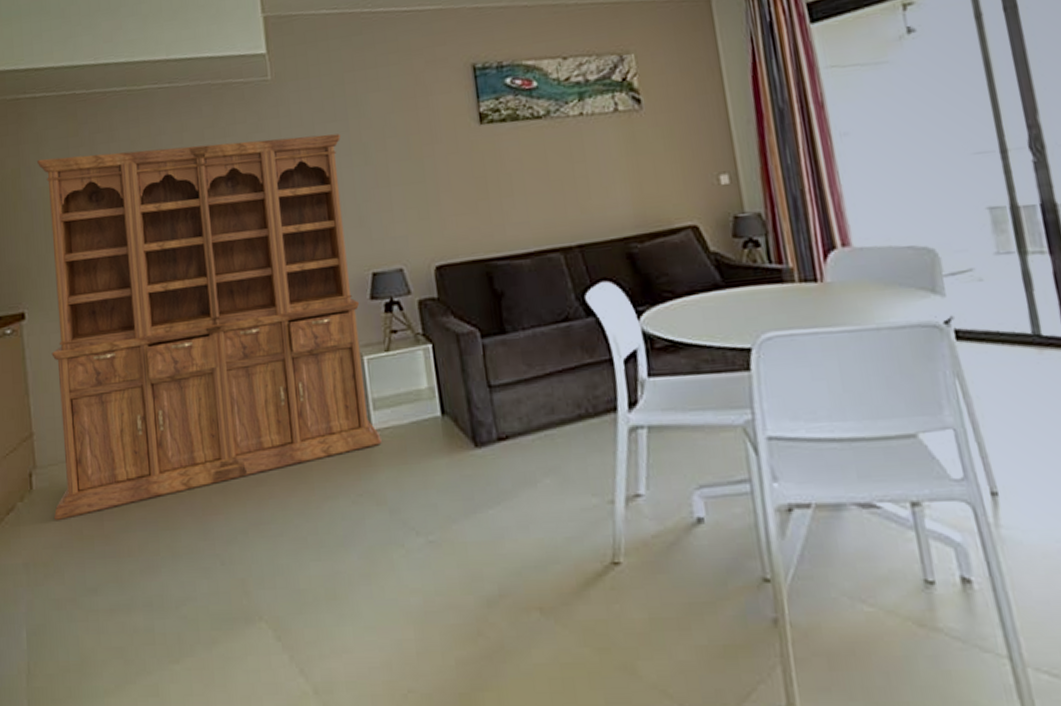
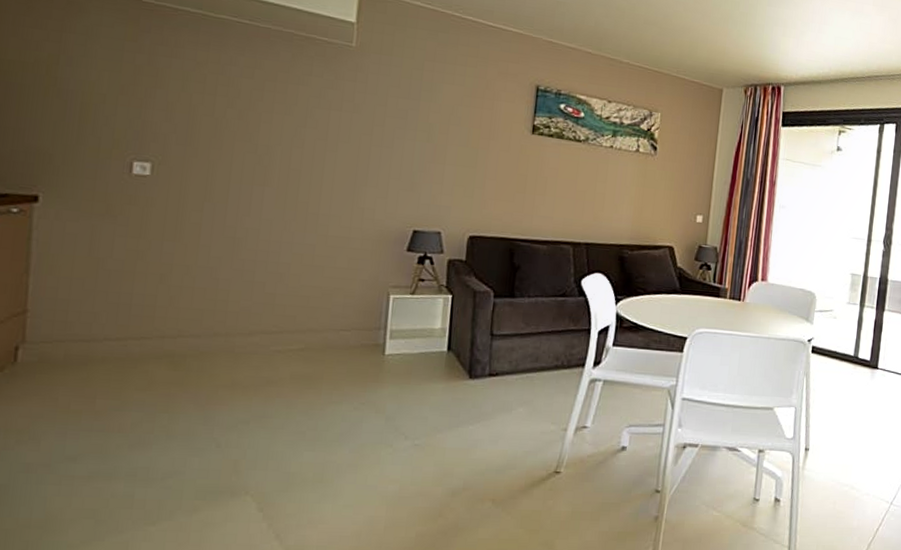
bookcase: present [37,133,382,521] -> none [37,52,411,394]

